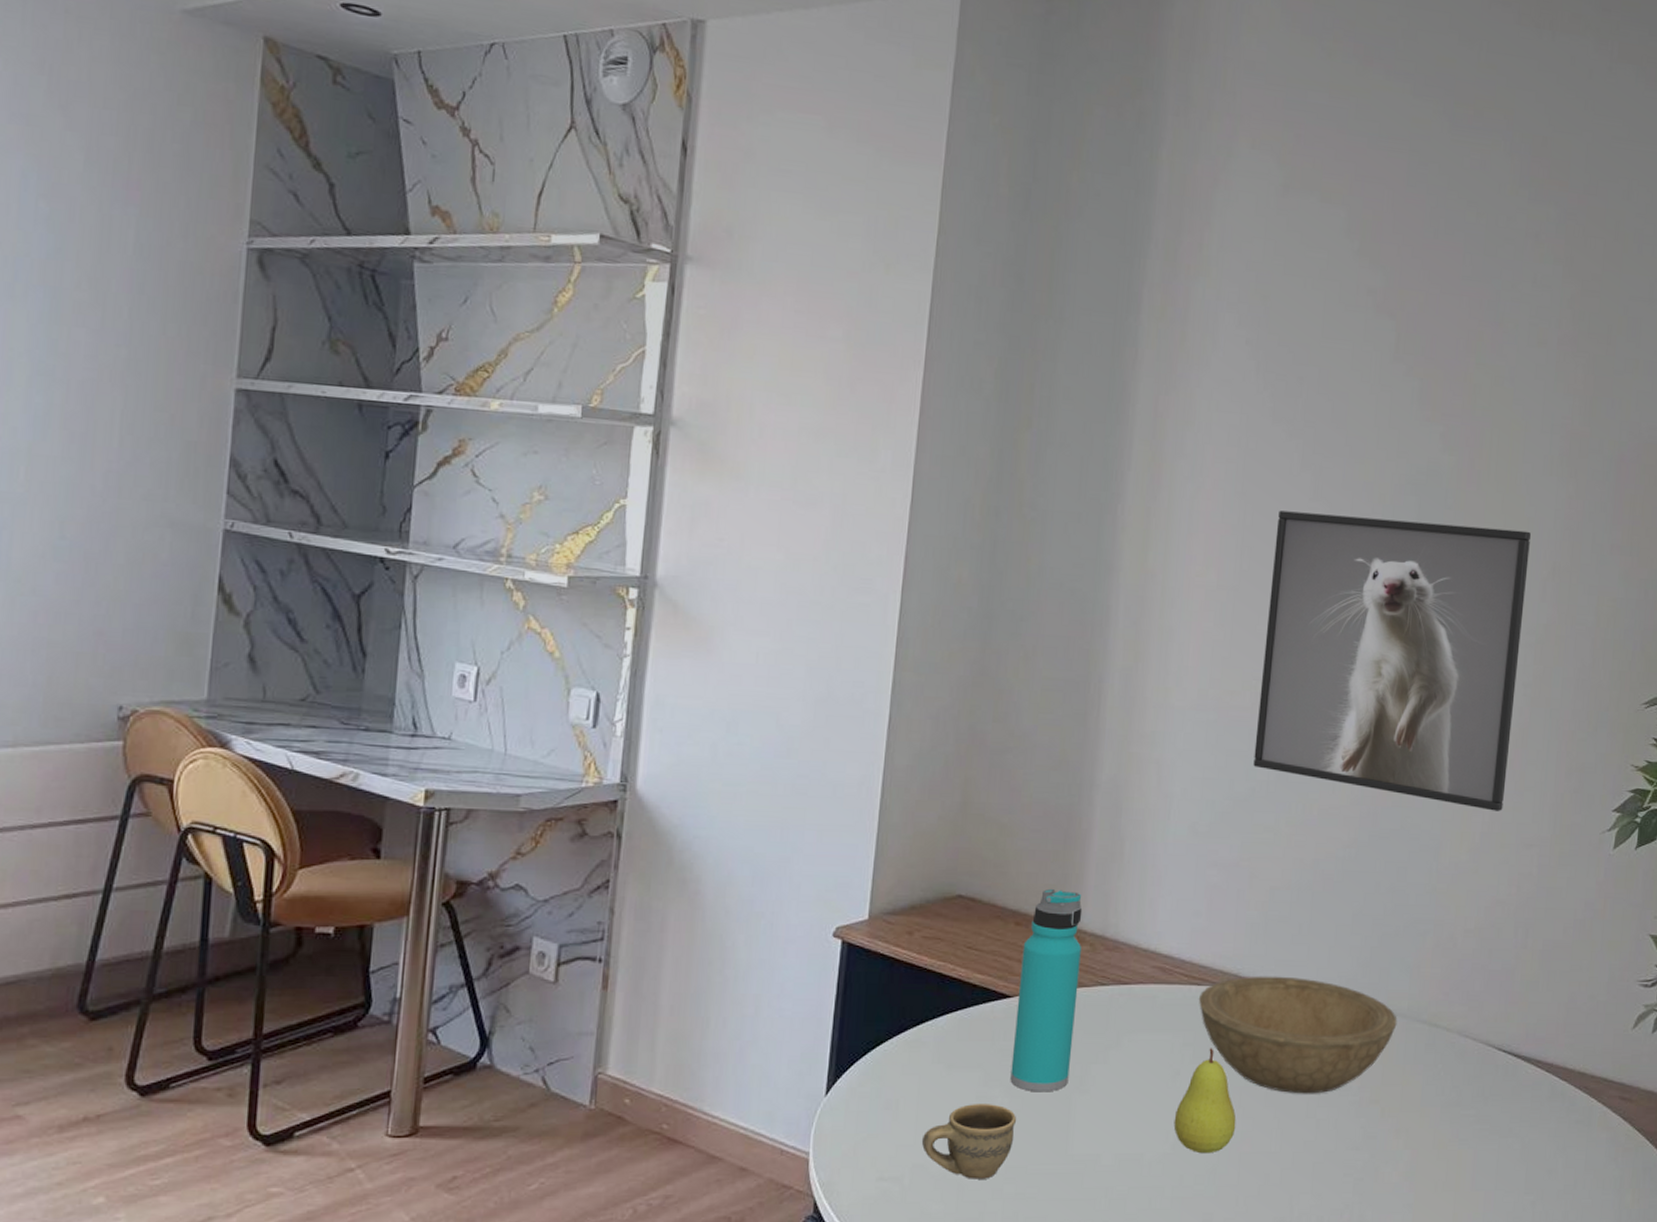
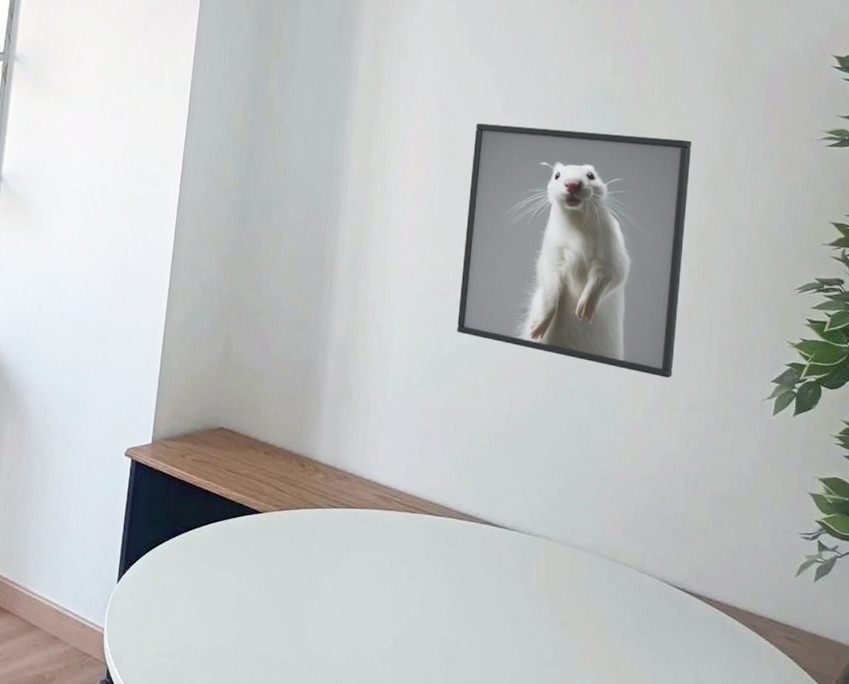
cup: present [921,1104,1017,1179] -> none [190,599,265,663]
water bottle: present [1010,888,1083,1092] -> none [260,425,318,594]
fruit: present [1173,1048,1237,1154] -> none [392,566,445,657]
bowl: present [1198,976,1398,1094] -> none [412,508,582,613]

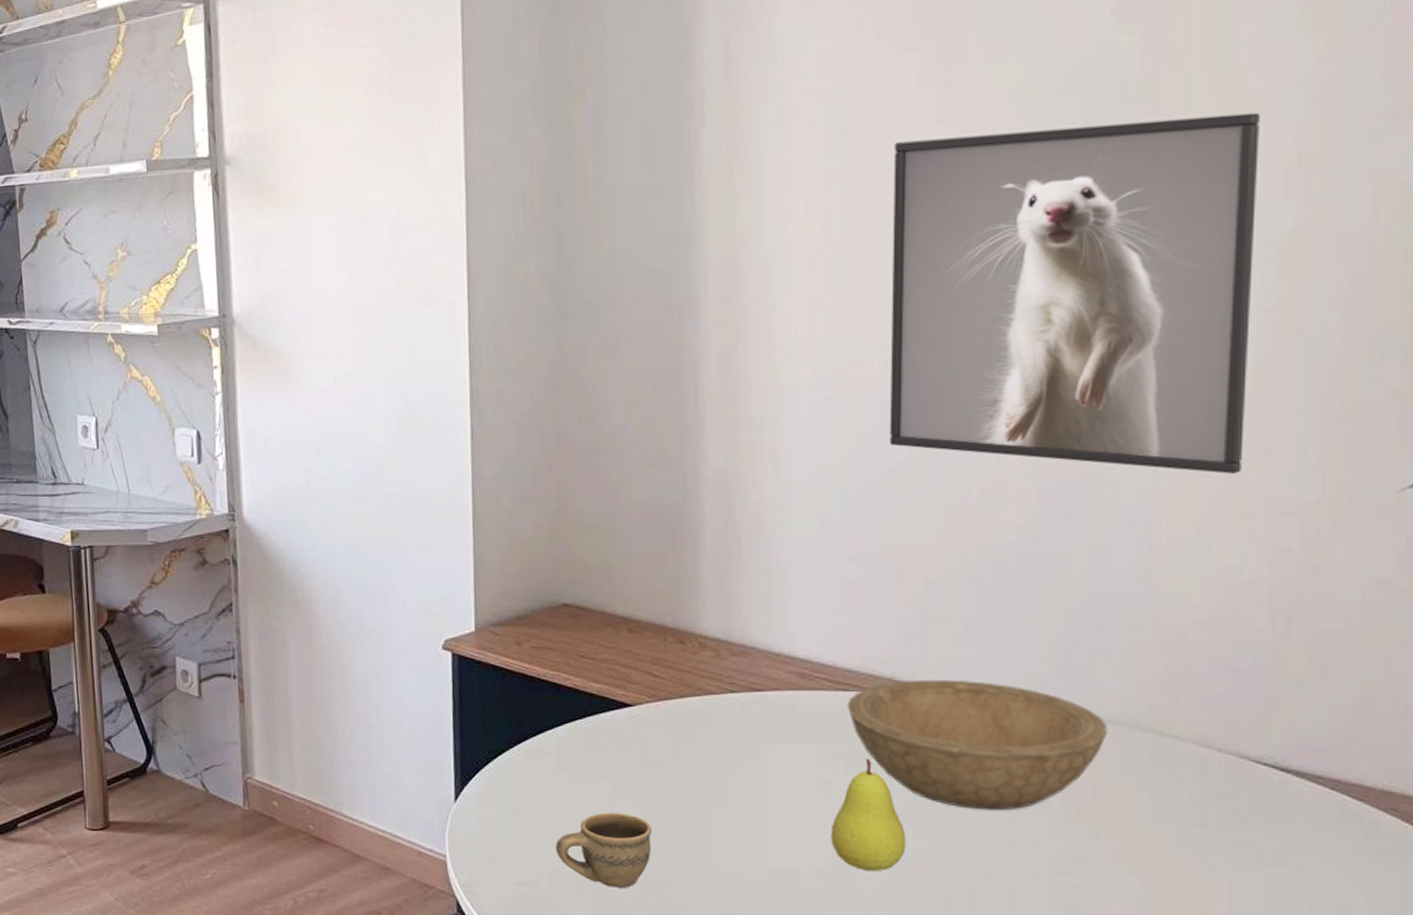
cup: none [190,599,265,663] -> present [555,813,653,888]
fruit: none [392,566,445,657] -> present [830,759,906,872]
bowl: none [412,508,582,613] -> present [846,679,1108,811]

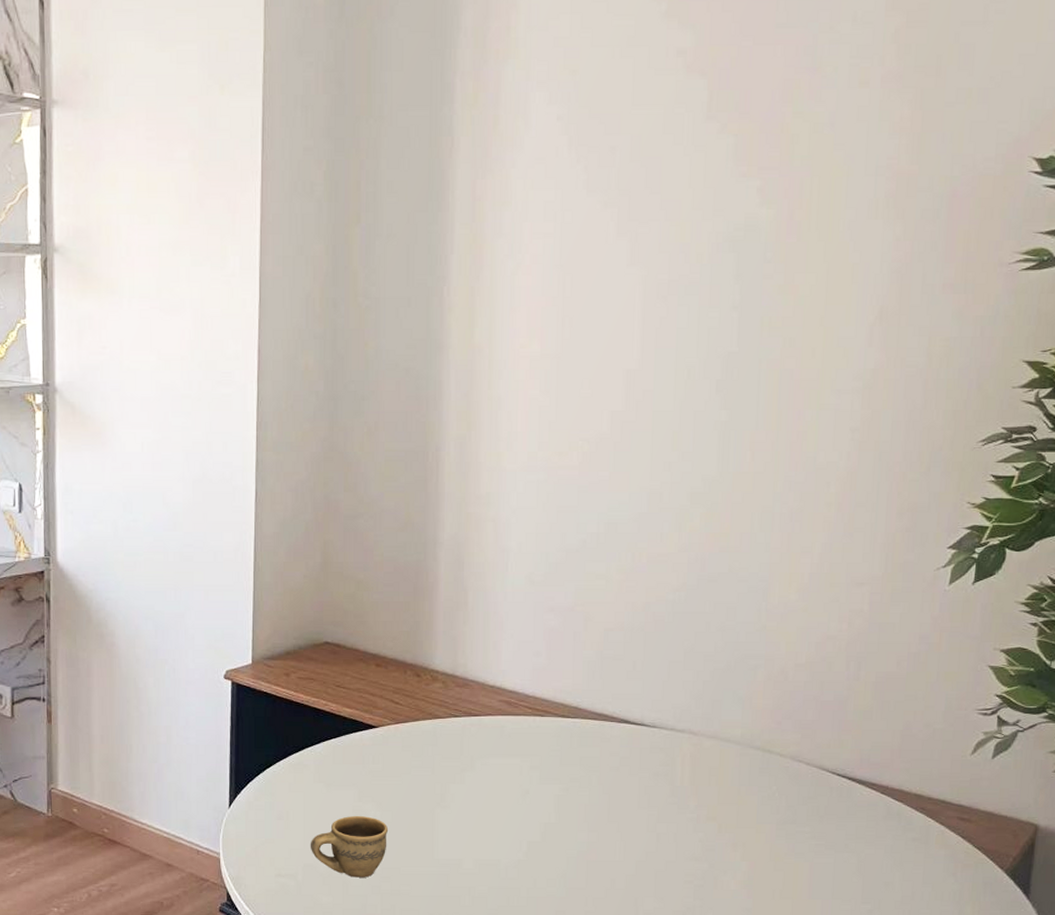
fruit: present [830,759,906,872] -> none [526,771,582,861]
bowl: present [846,679,1108,811] -> none [542,708,731,812]
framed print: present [889,112,1260,474] -> none [583,277,855,552]

